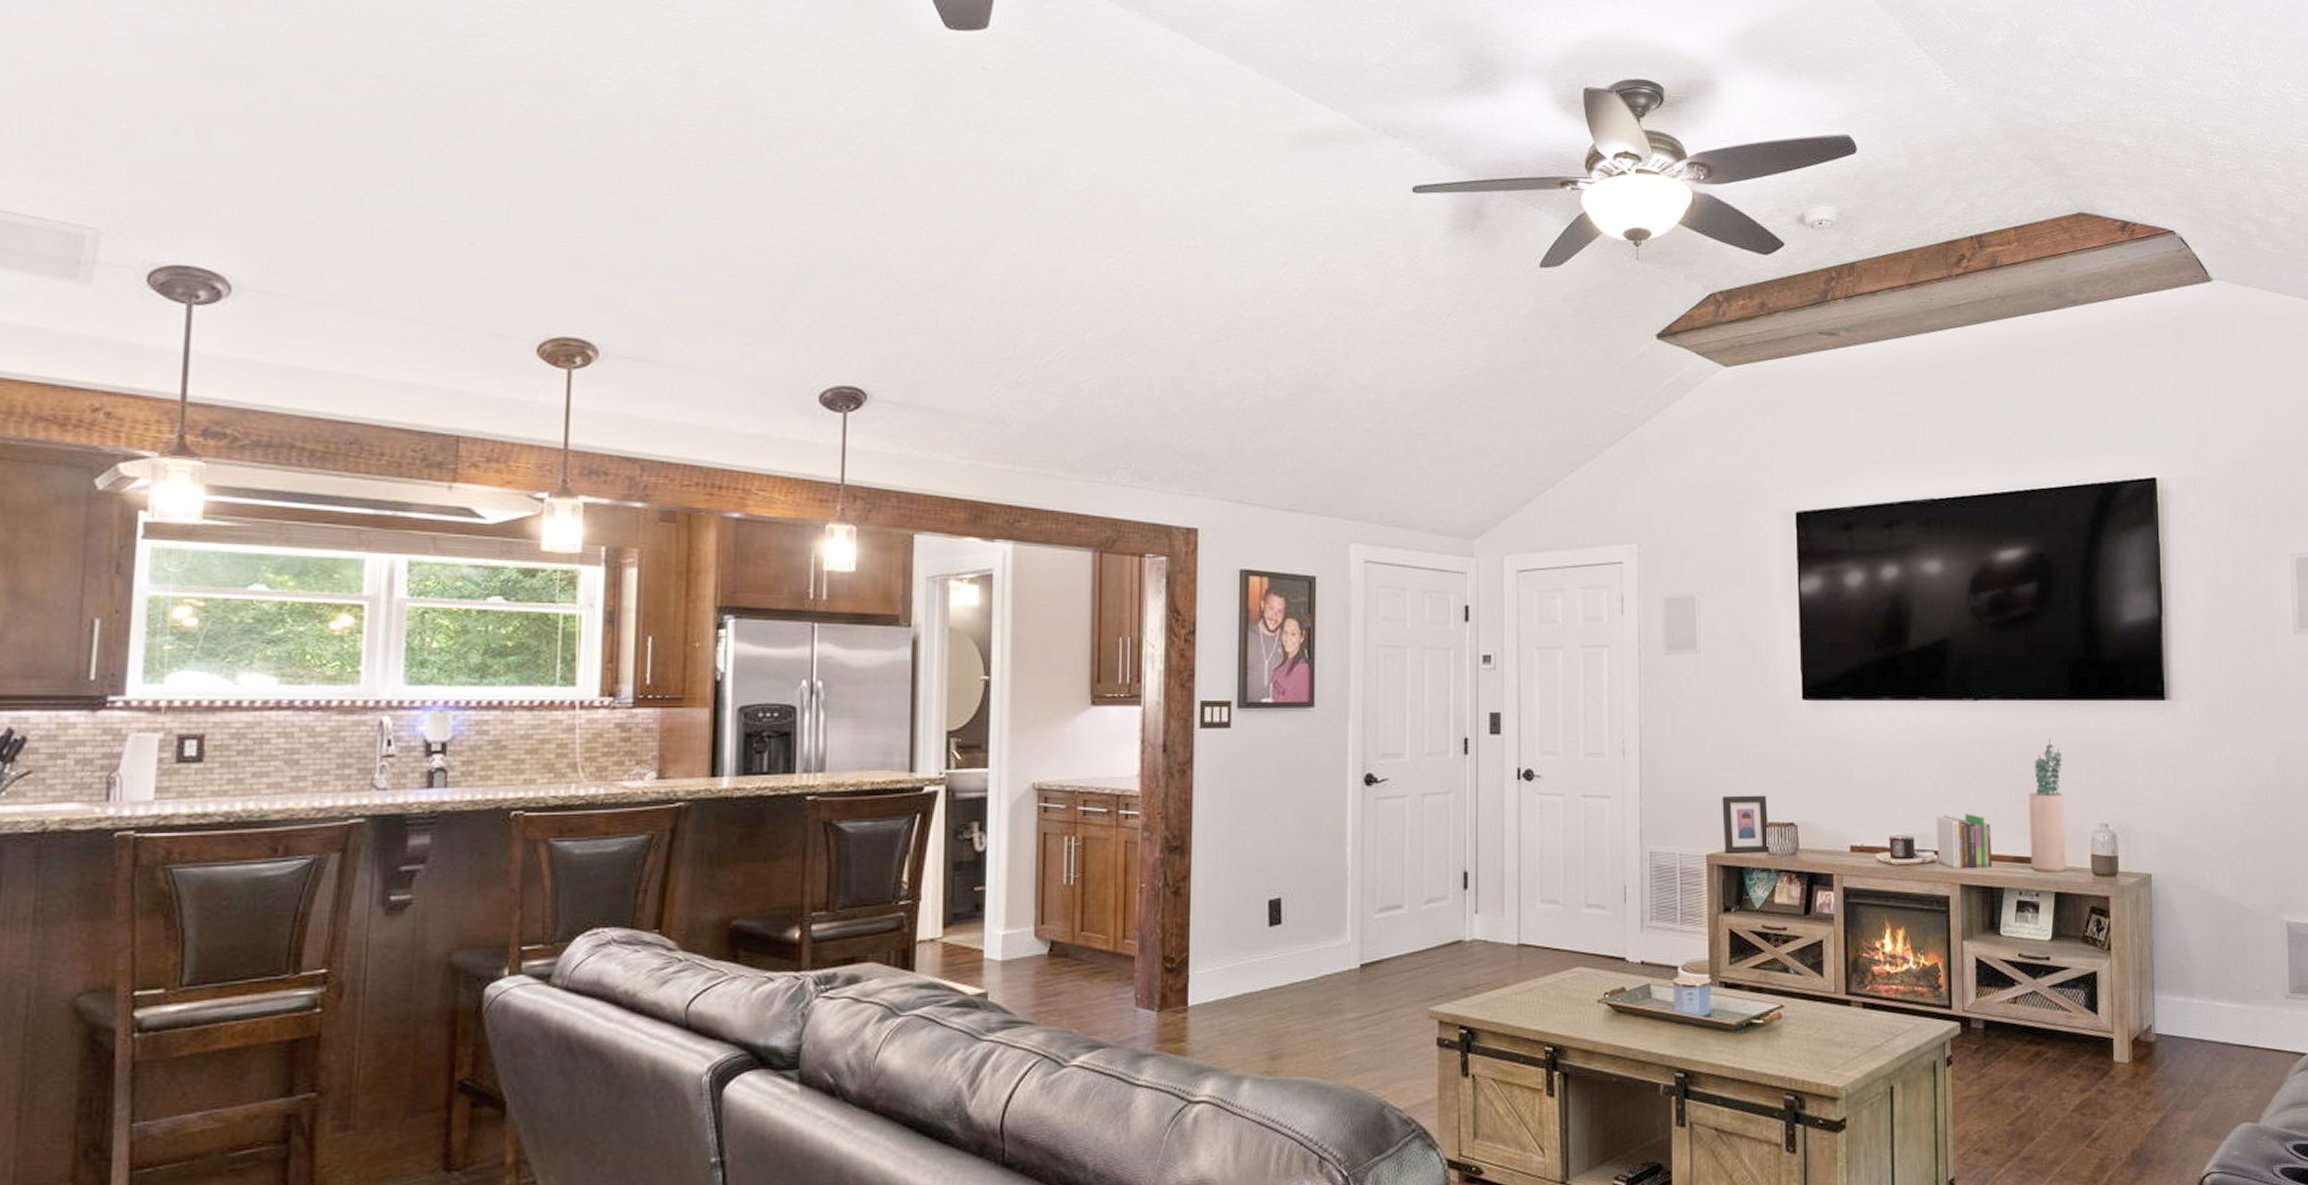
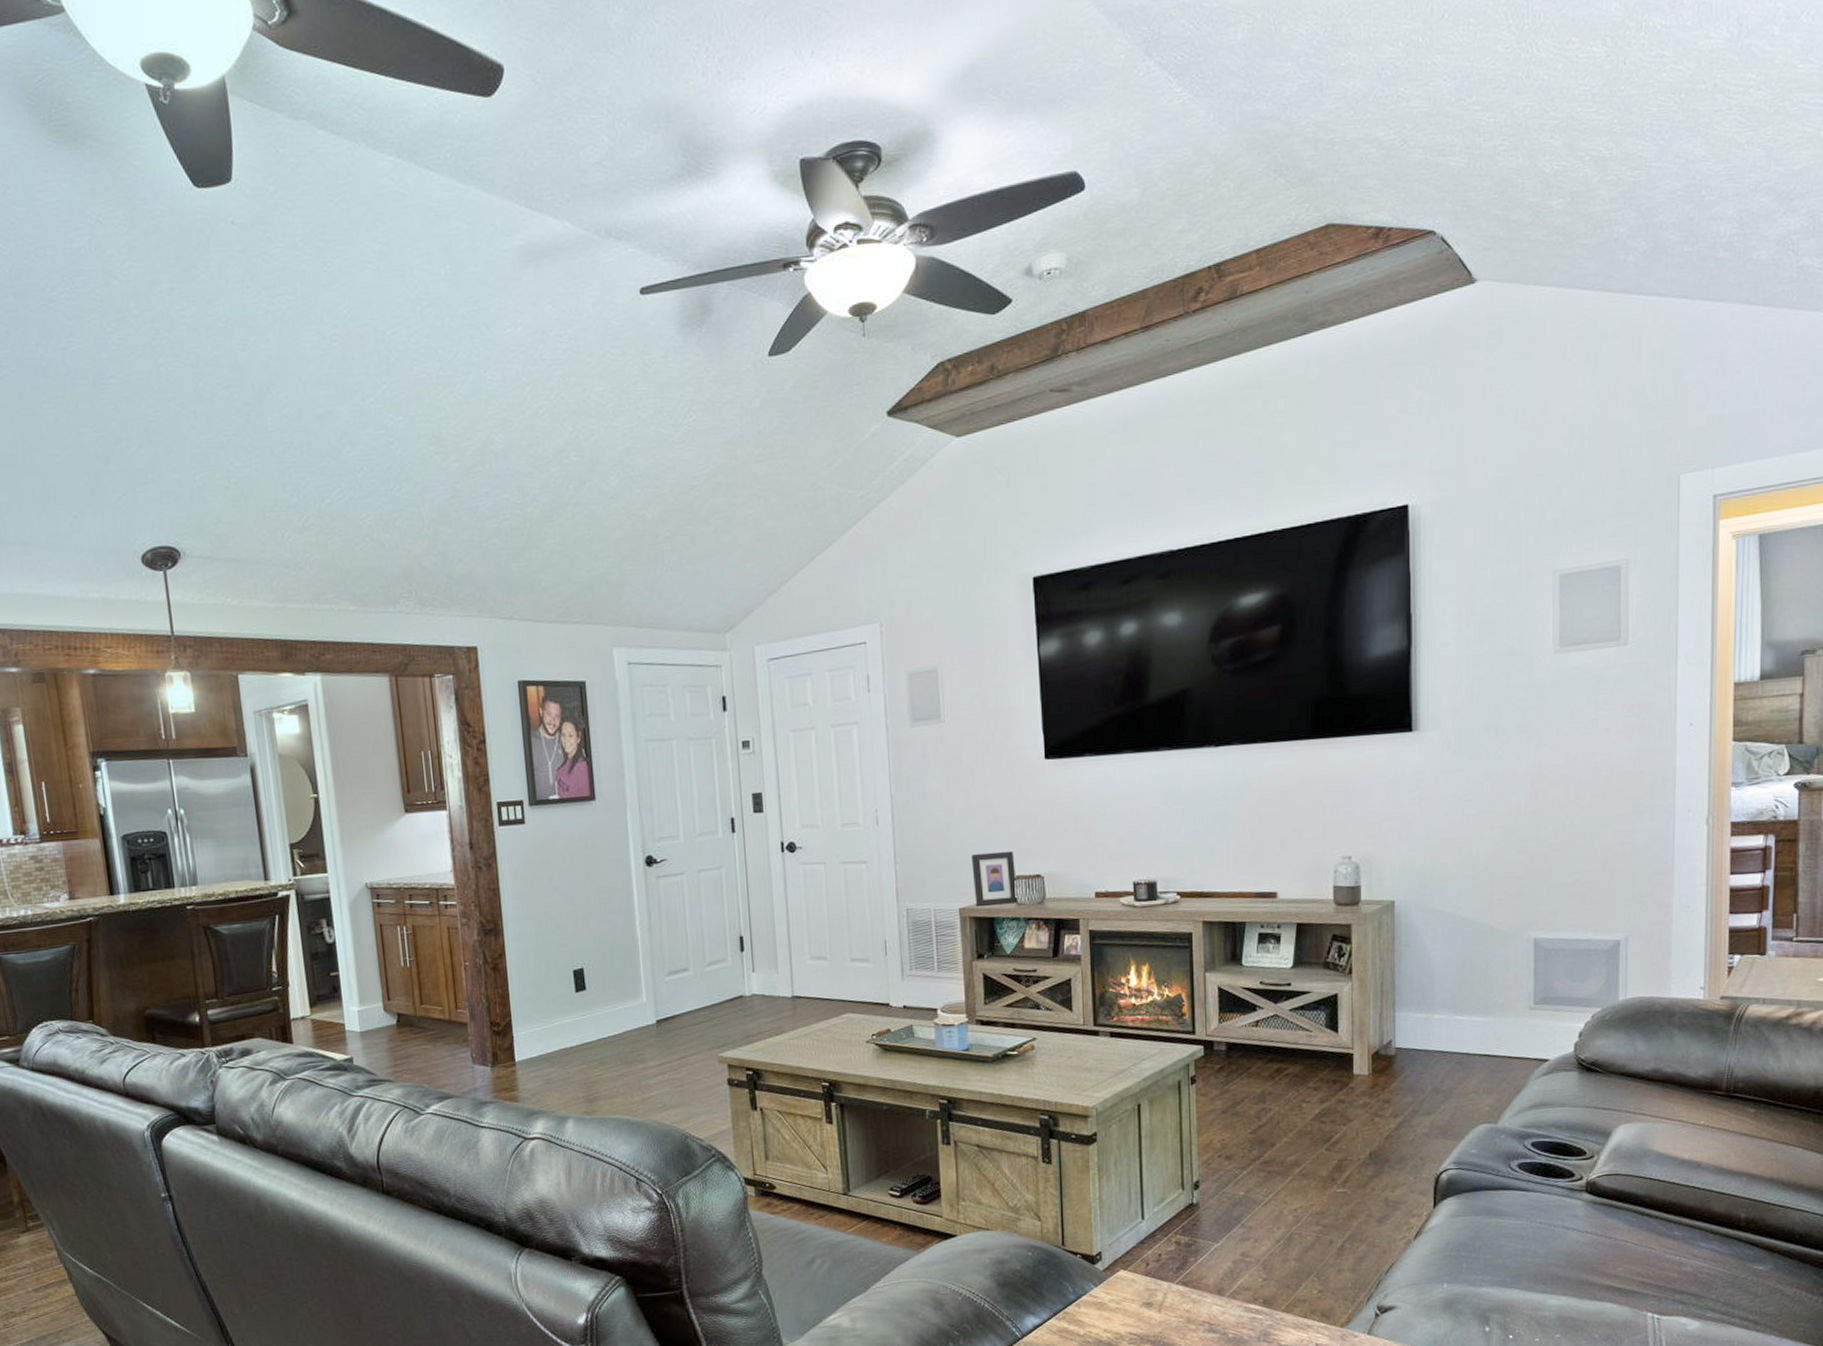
books: present [1936,812,1991,869] -> none [1178,854,1233,908]
vase: present [2028,739,2066,873] -> none [1269,778,1308,907]

